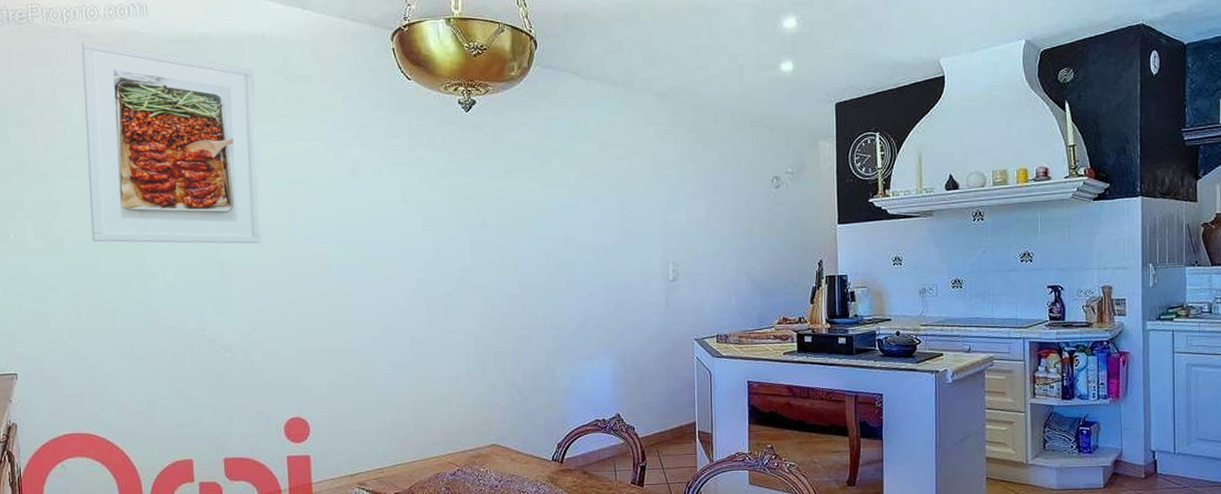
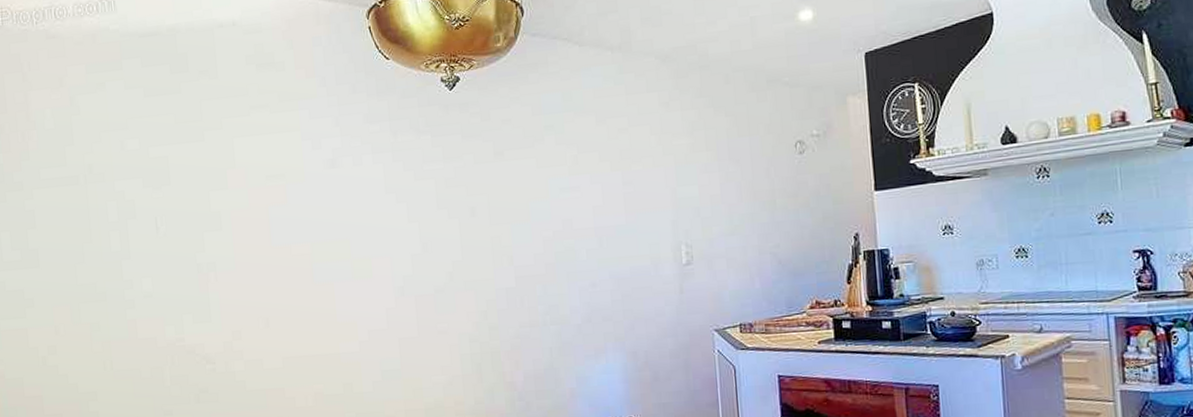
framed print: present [81,41,262,244] -> none [51,42,239,252]

